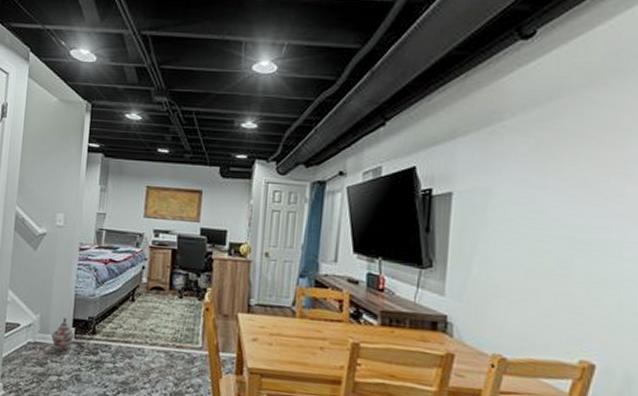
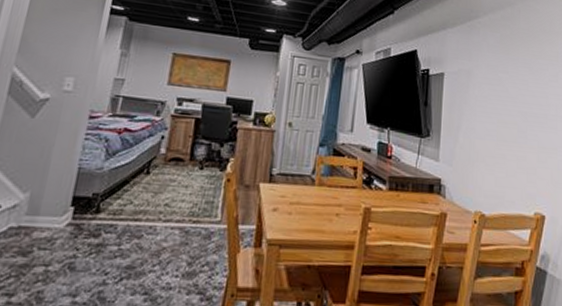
woven basket: present [50,318,75,352] -> none [41,196,73,237]

